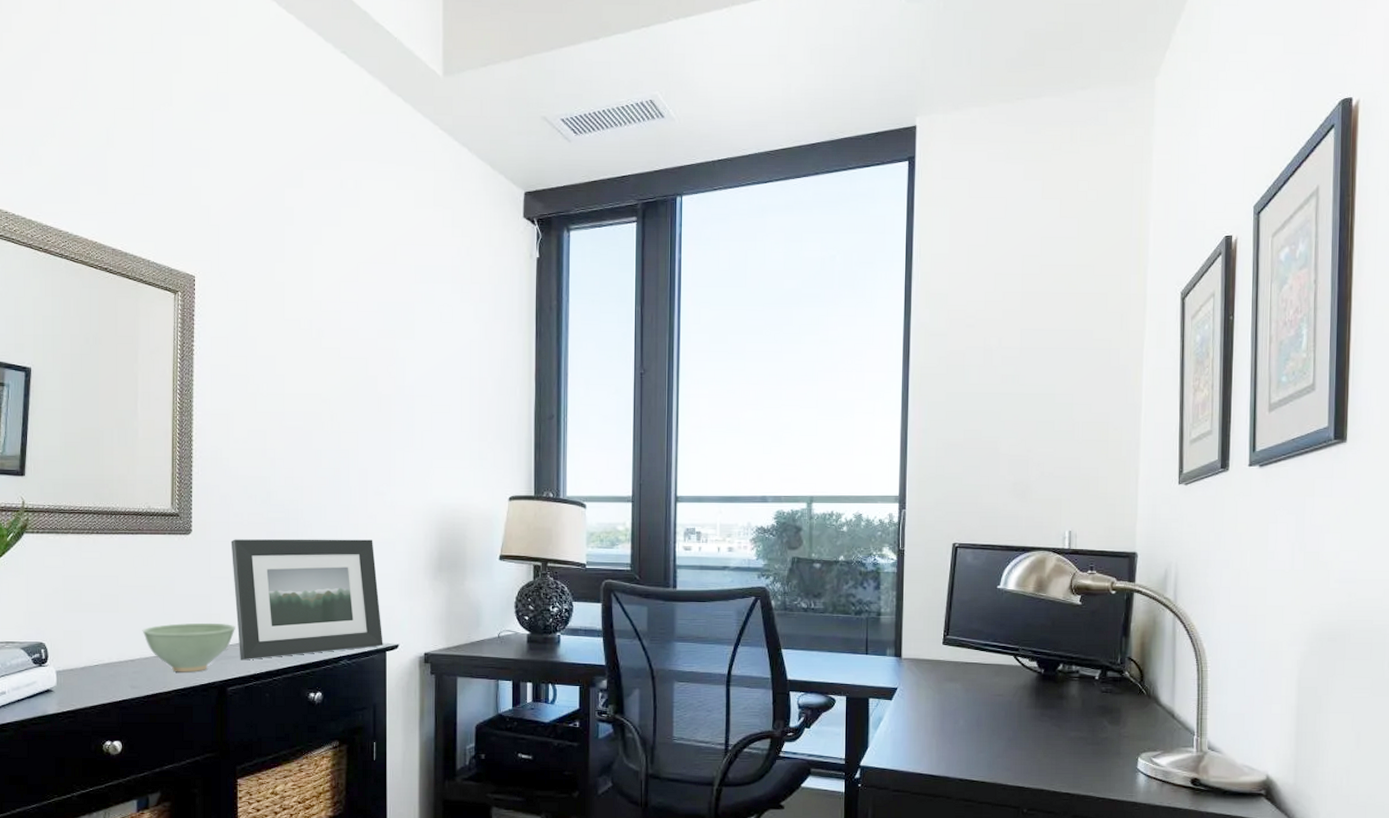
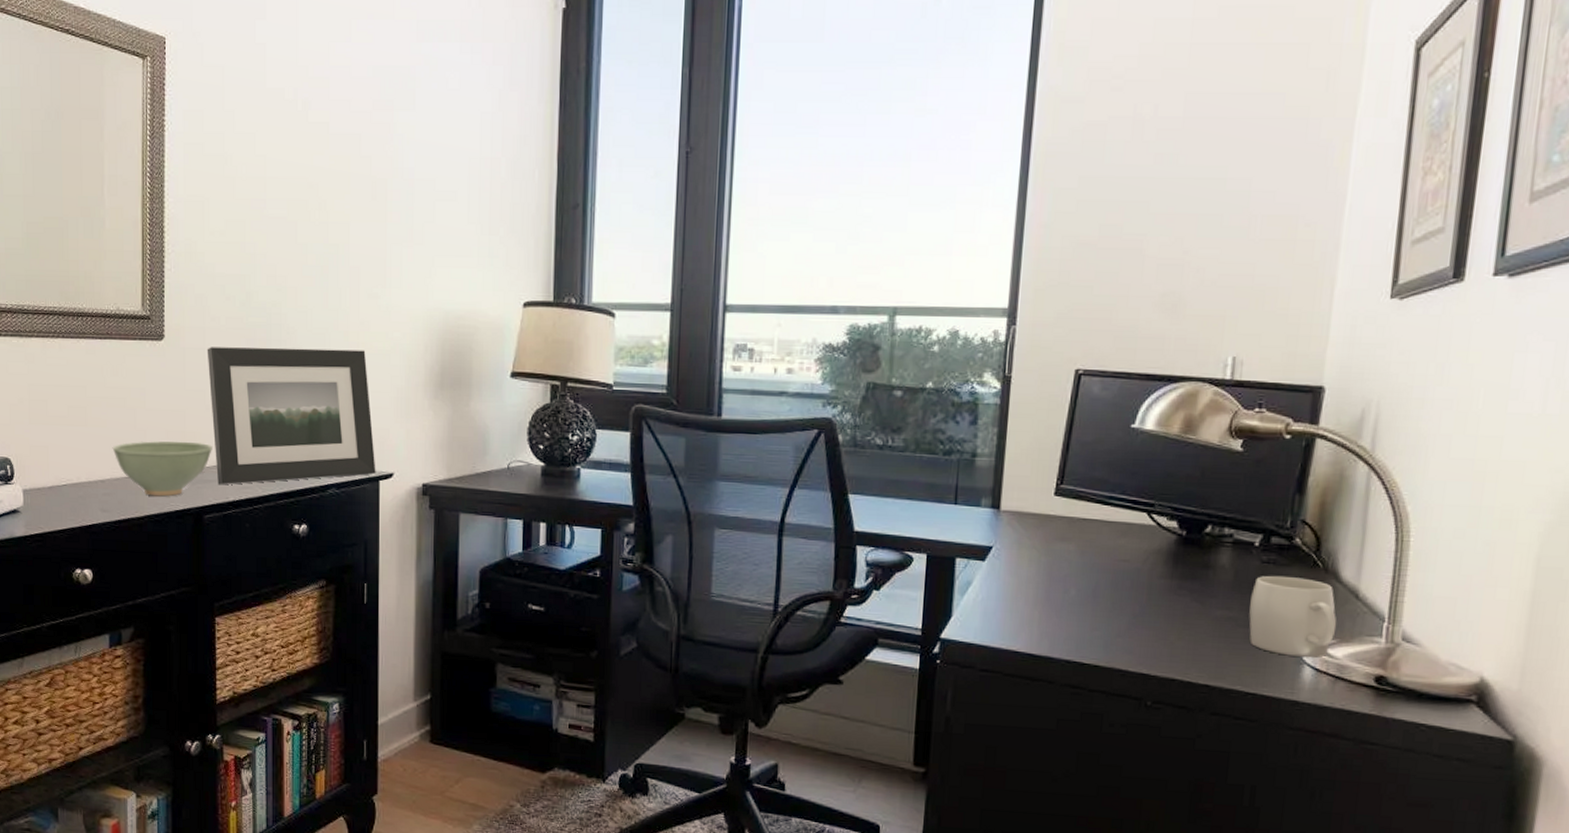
mug: none [1095,702,1160,767] -> present [1248,575,1337,659]

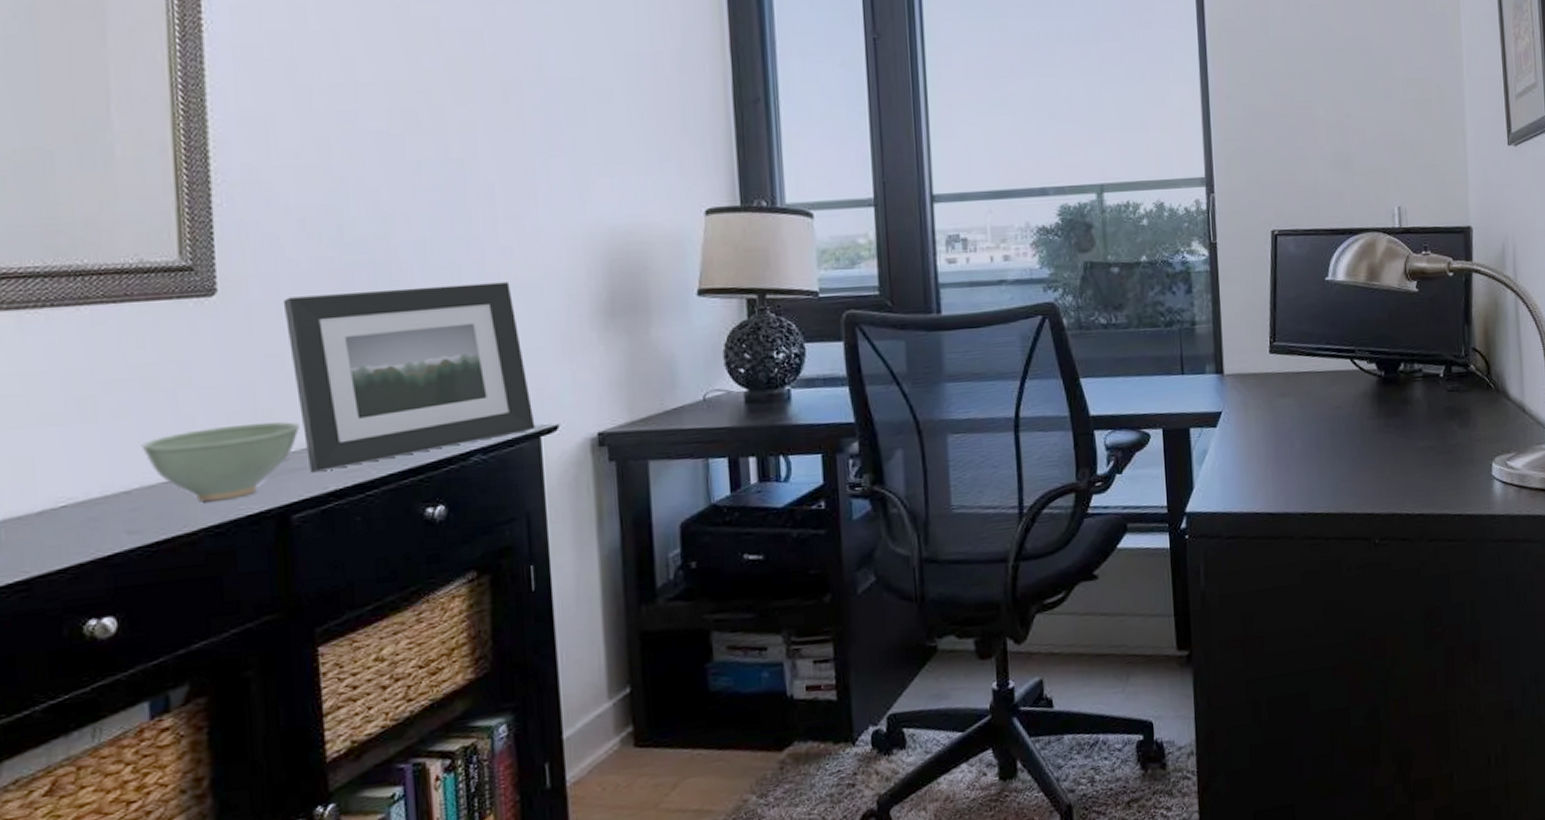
mug: present [1248,575,1337,659] -> none [1444,400,1513,474]

